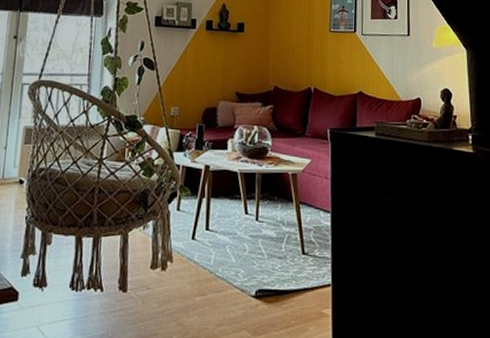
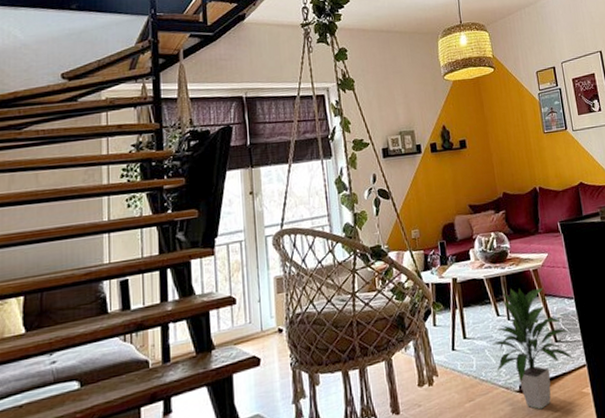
indoor plant: none [235,189,321,321] -> present [492,288,574,410]

